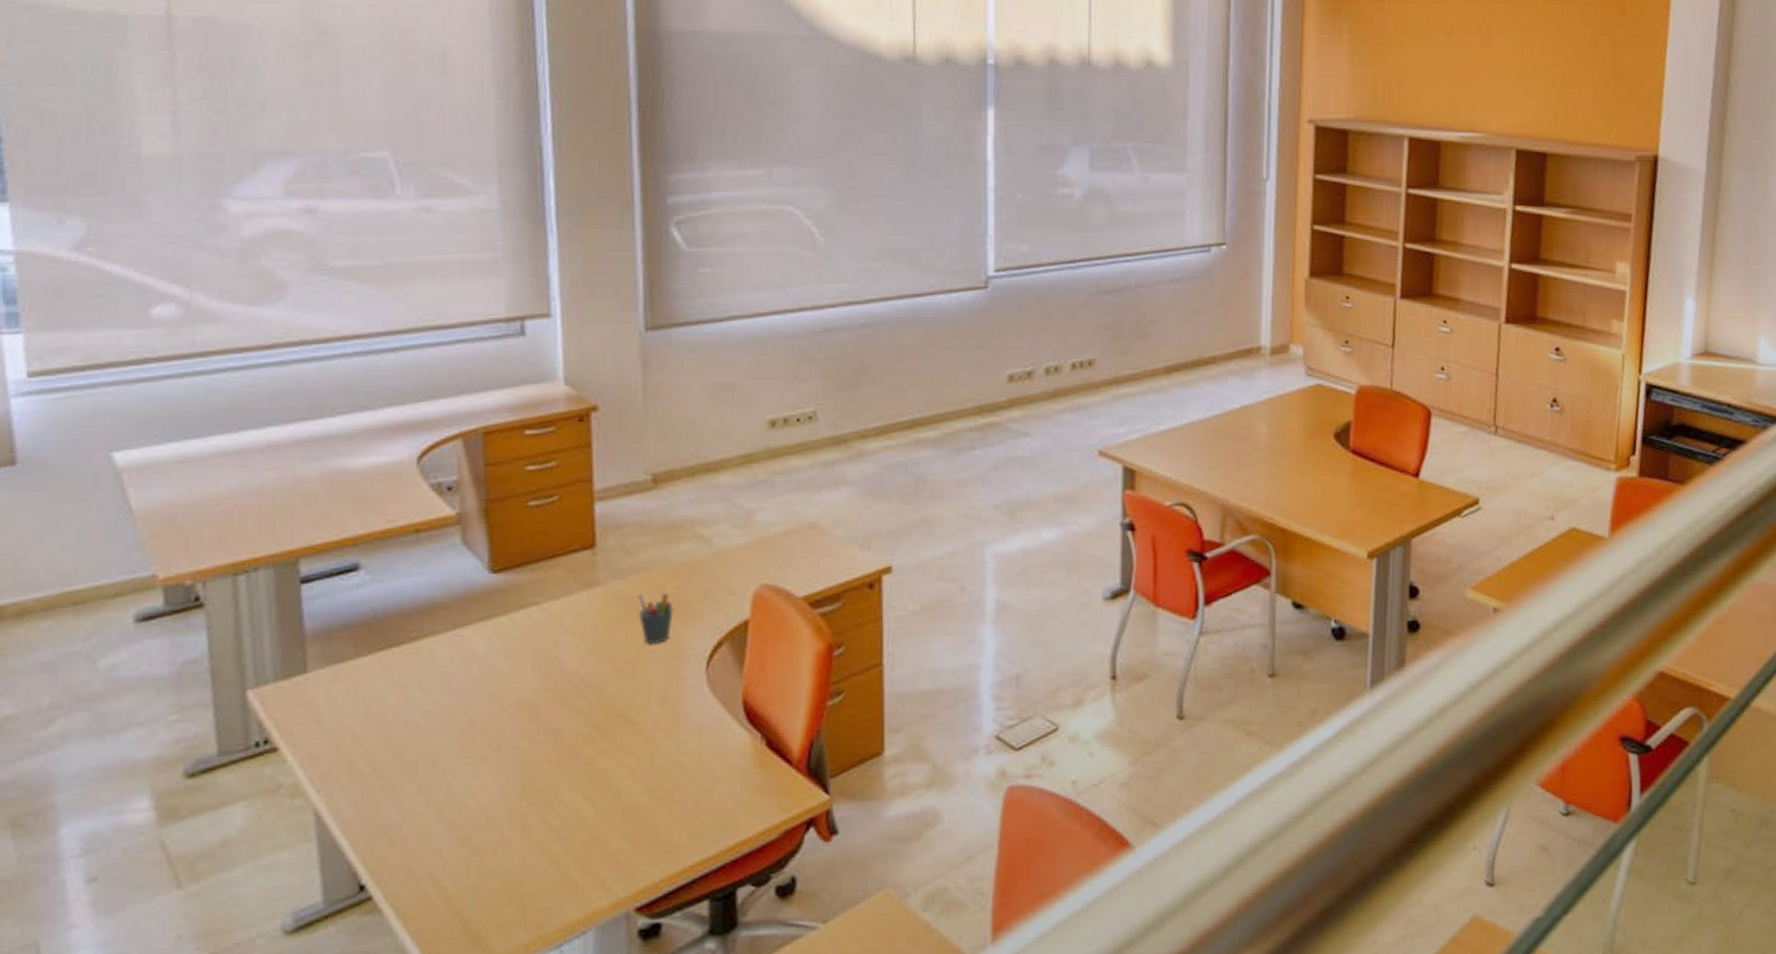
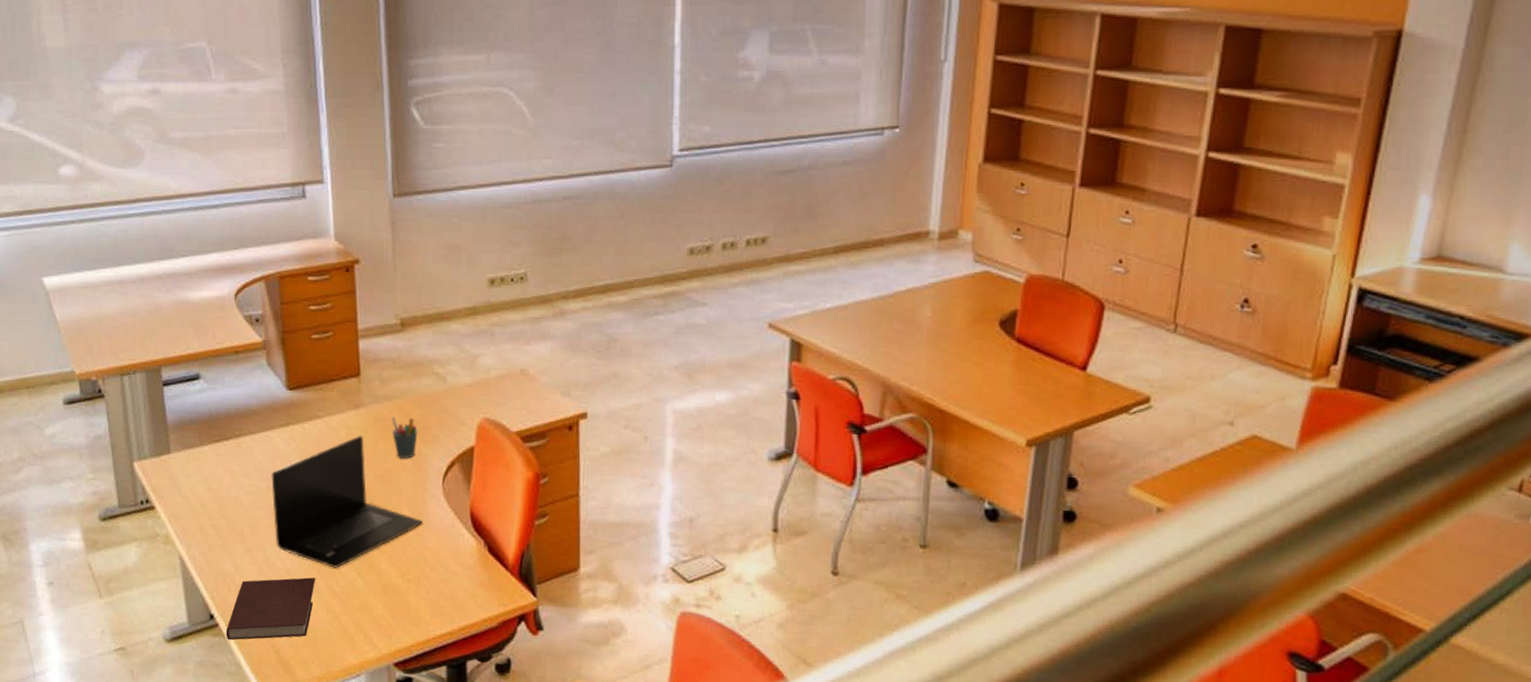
notebook: none [383,812,525,917] -> present [226,577,316,641]
laptop: none [462,622,678,796] -> present [271,436,422,569]

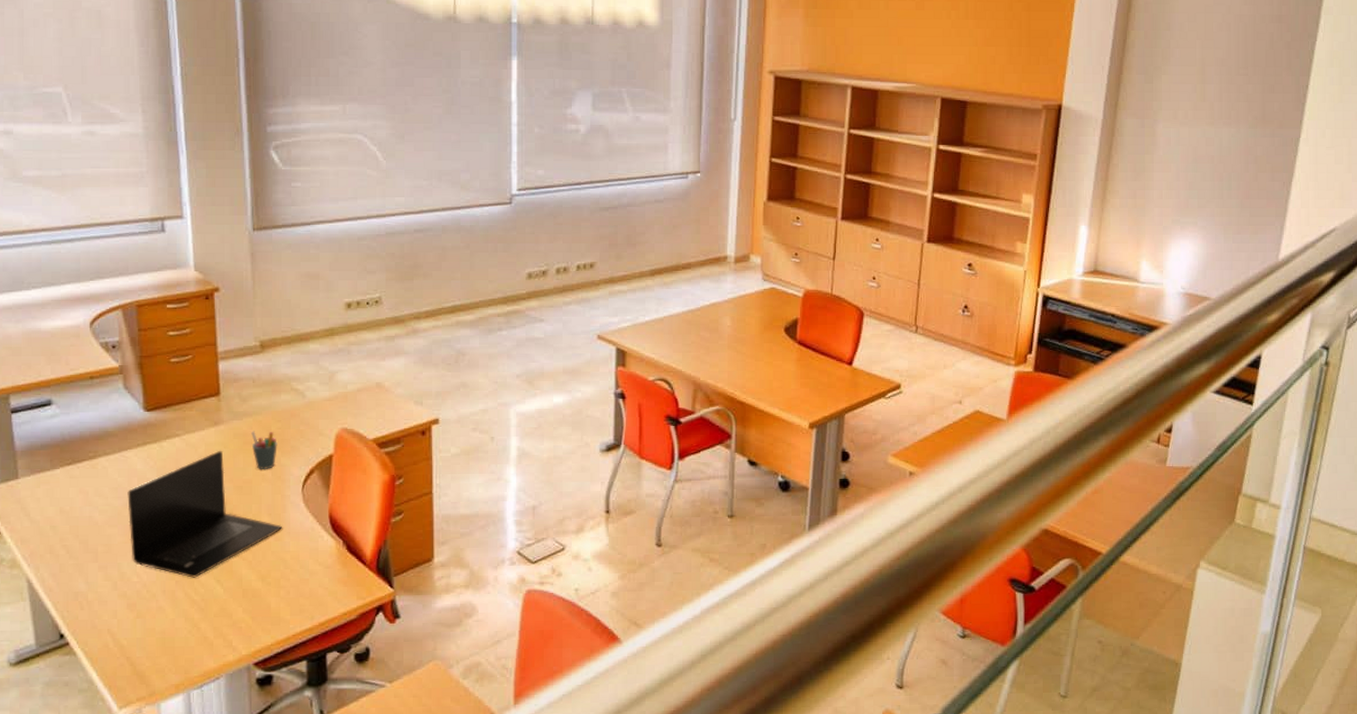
notebook: present [226,577,316,641] -> none [77,589,174,658]

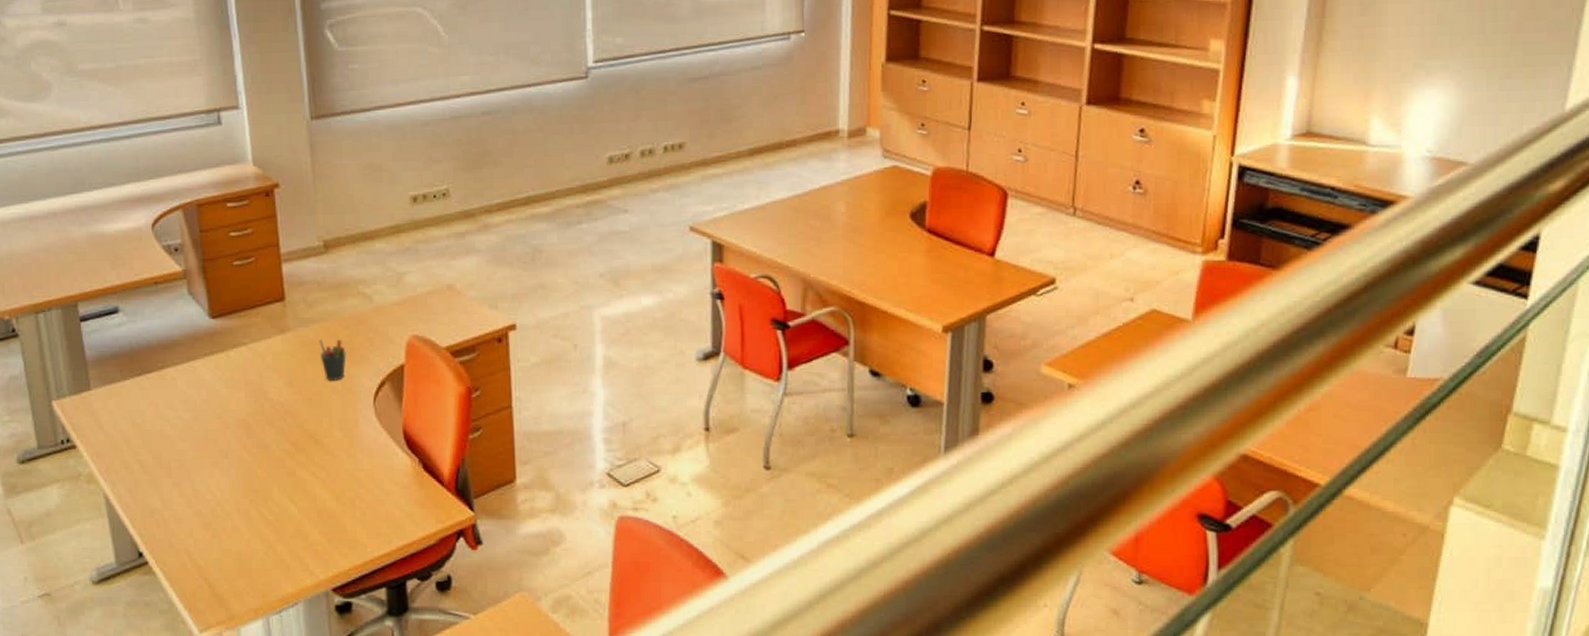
laptop: present [127,451,282,578] -> none [197,361,355,496]

